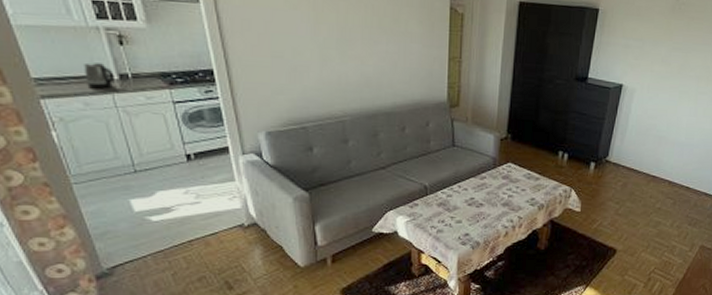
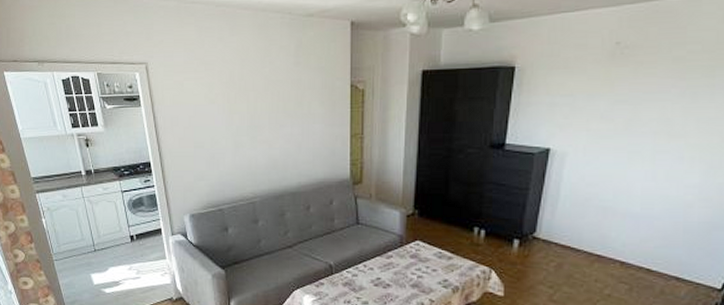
kettle: present [84,62,114,89] -> none [64,163,82,184]

